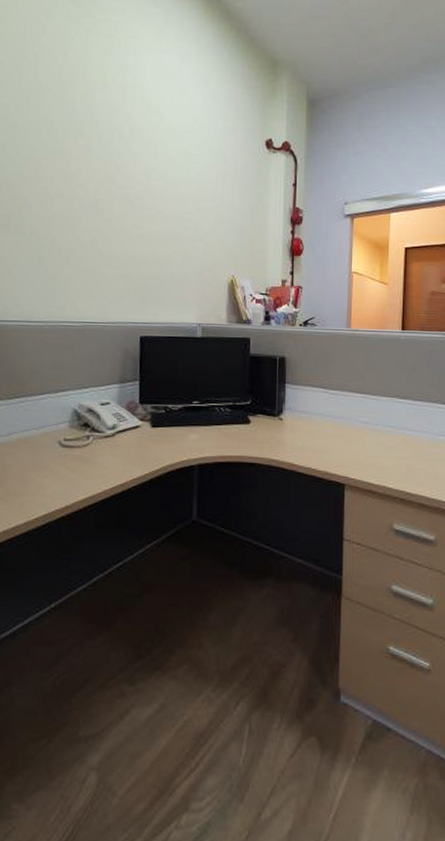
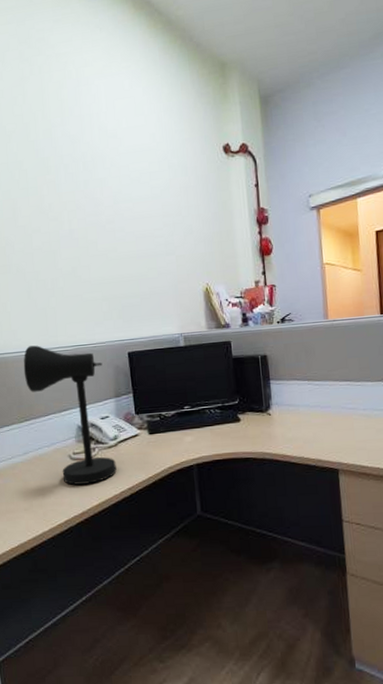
desk lamp: none [21,316,111,475] -> present [23,345,117,485]

